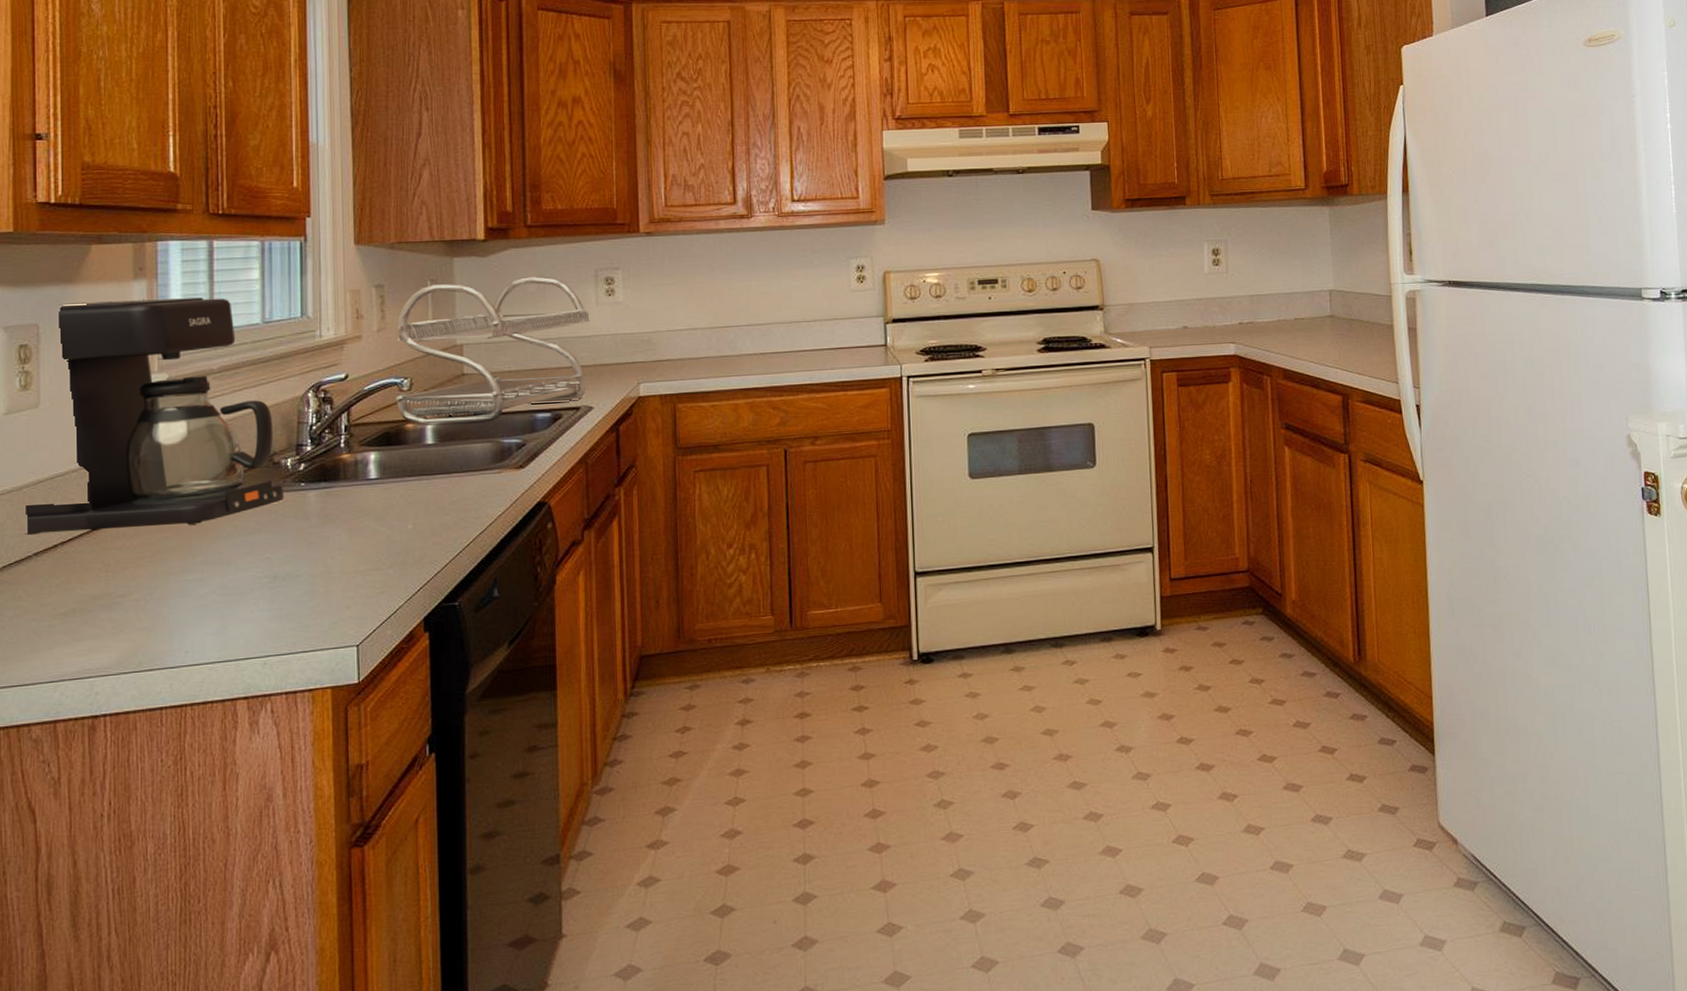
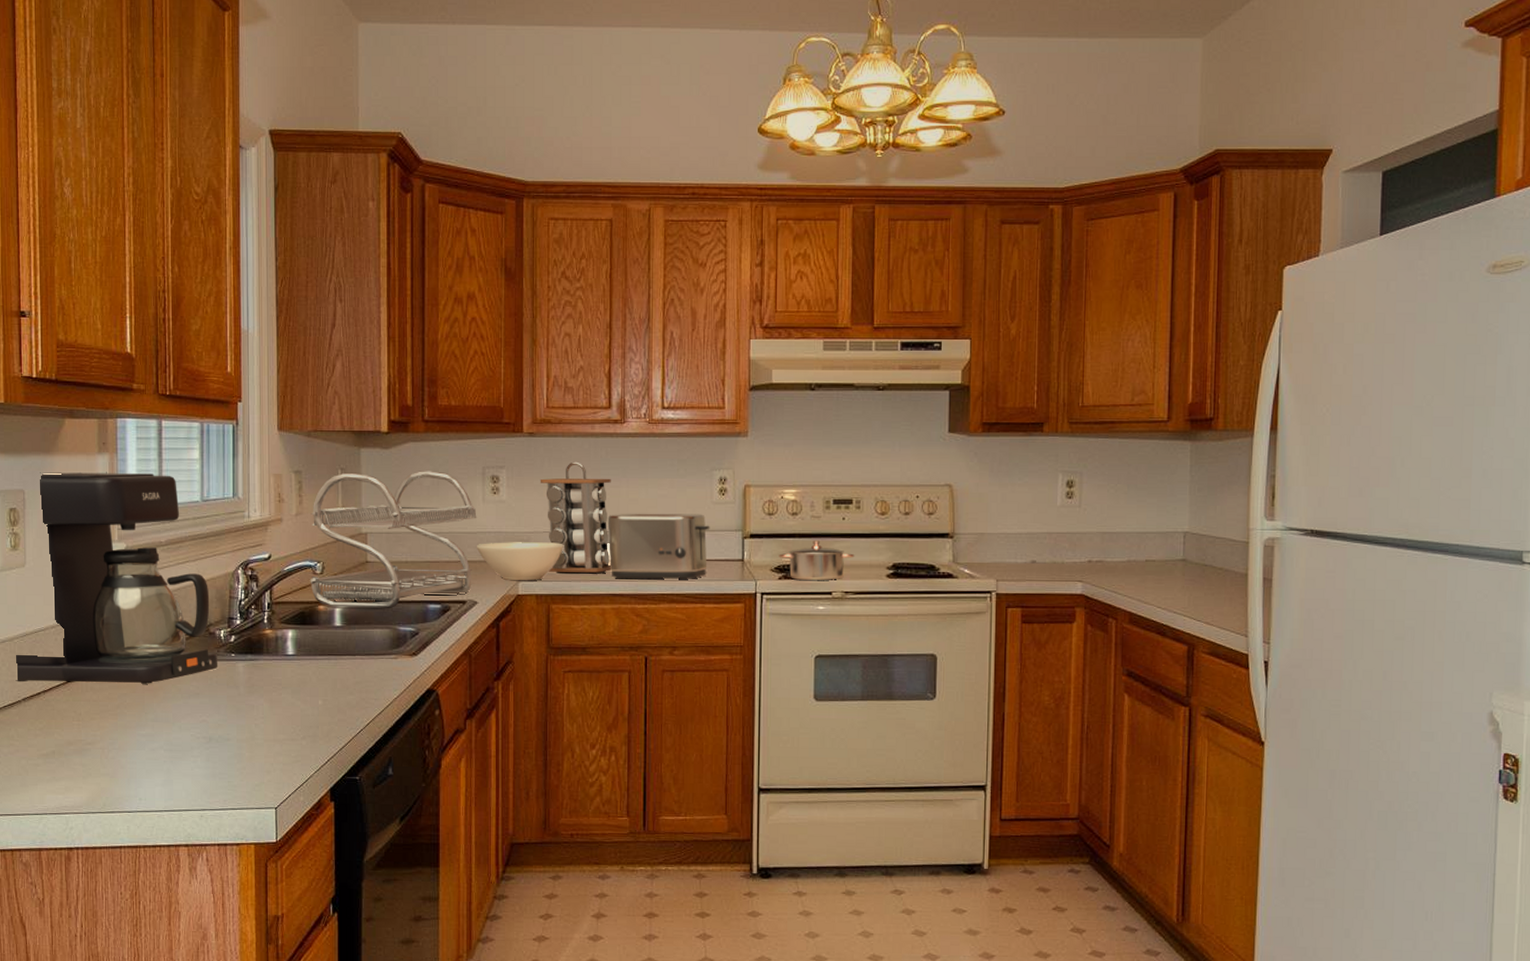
bowl: none [591,340,690,383] -> present [477,542,564,581]
spice rack: none [660,258,742,373] -> present [540,461,611,575]
toaster: none [737,302,849,373] -> present [607,513,710,580]
cooking pot: none [924,321,1004,361] -> present [779,540,855,581]

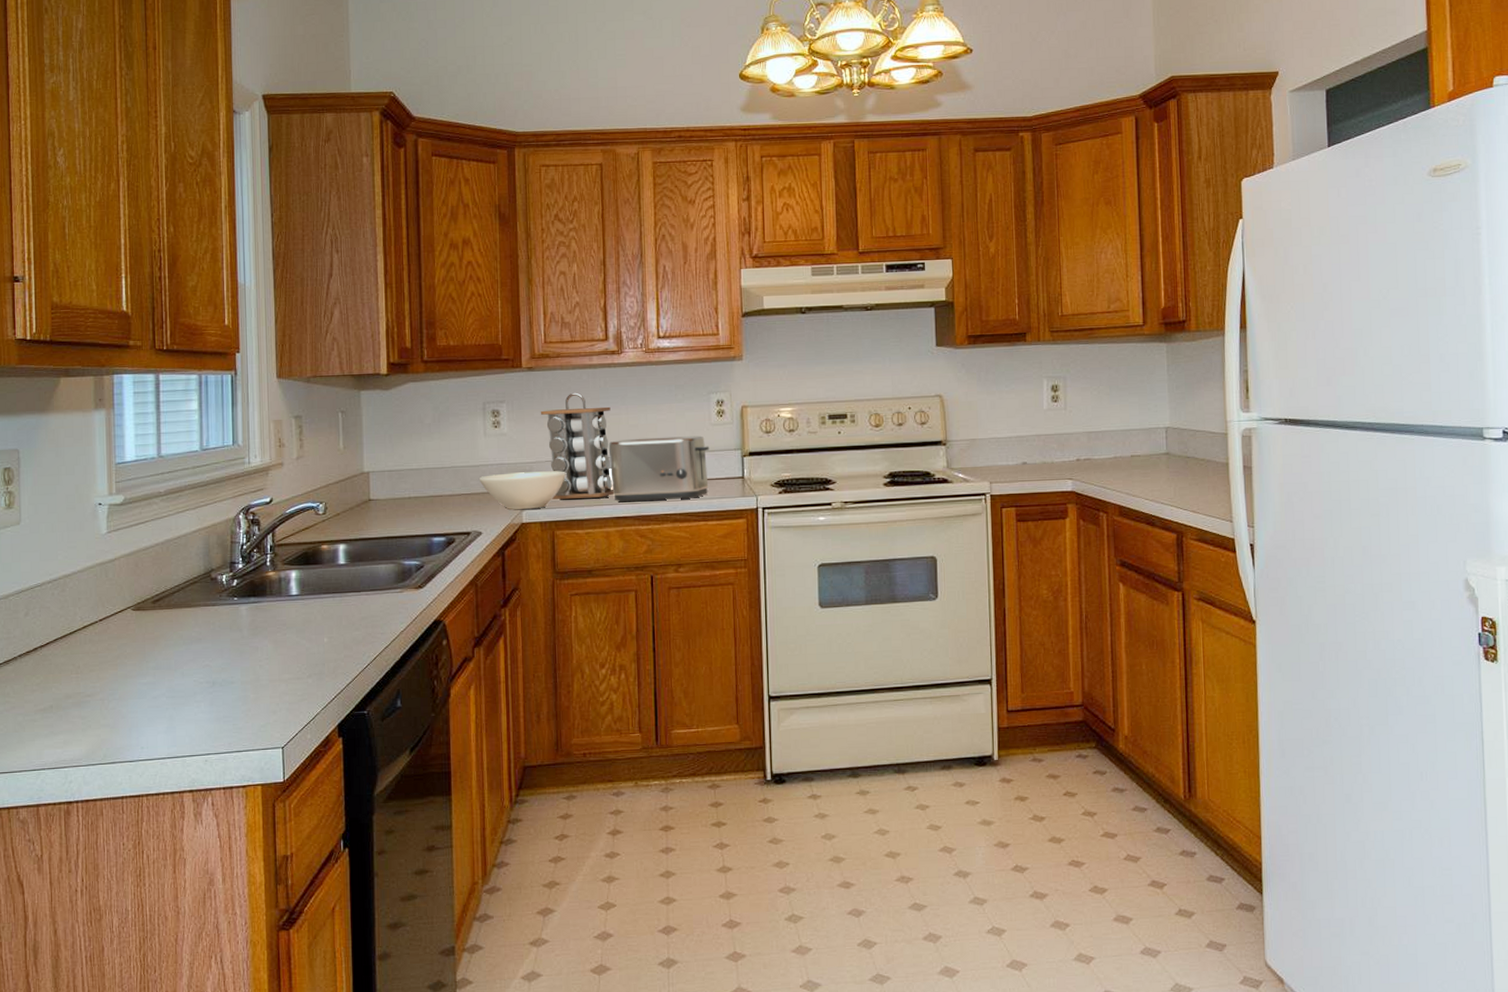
coffee maker: present [15,472,218,684] -> none [11,426,221,639]
dish rack: present [310,471,477,610] -> none [312,409,479,548]
cooking pot: present [779,540,855,581] -> none [778,454,852,494]

